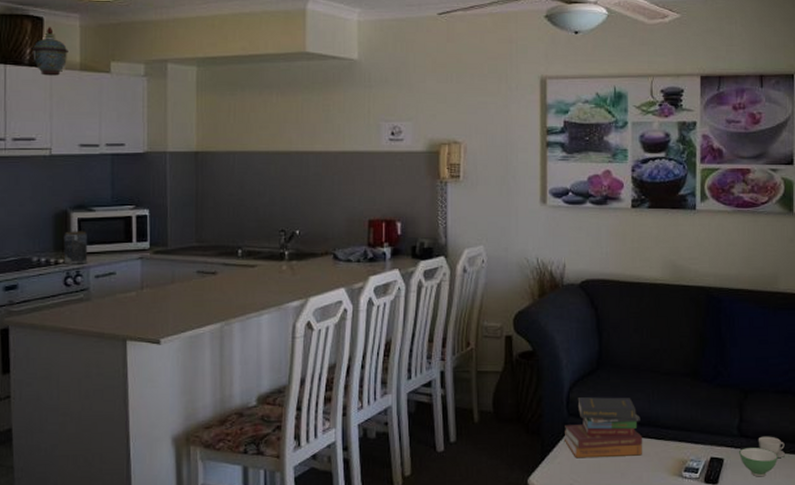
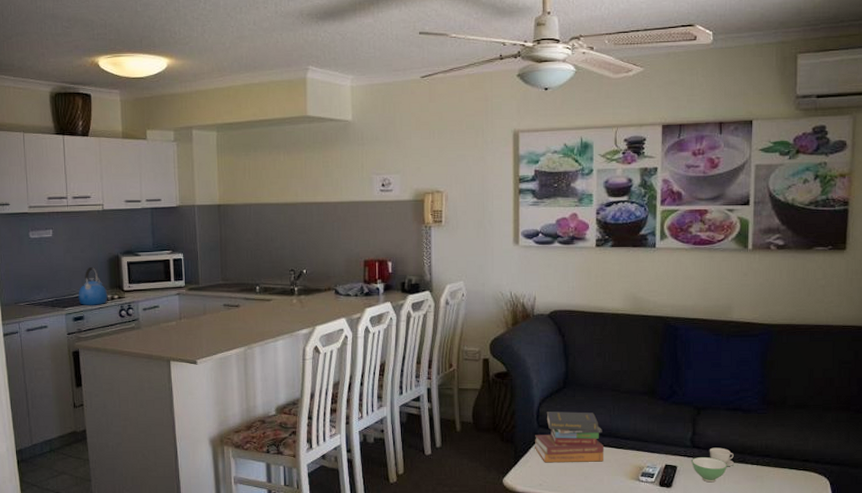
kettle: none [12,224,51,273] -> present [78,267,108,306]
decorative jar: present [31,27,68,76] -> none [83,102,112,144]
jar: present [63,231,88,266] -> none [117,272,137,301]

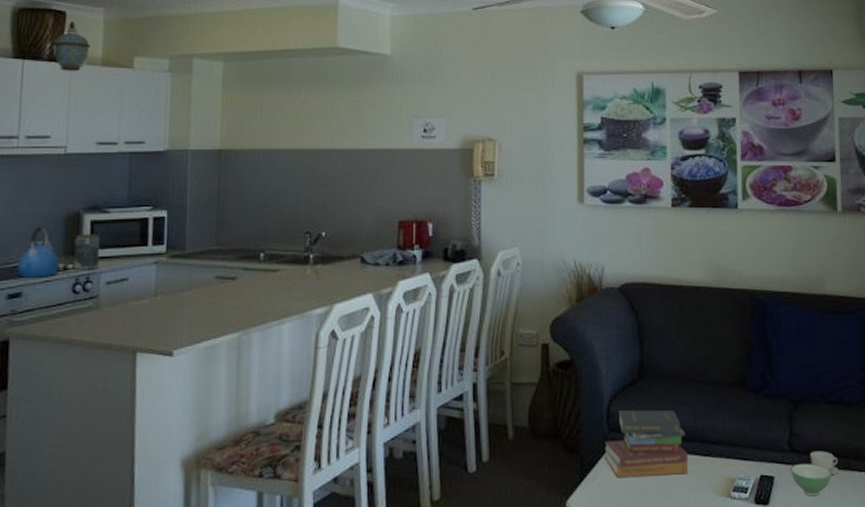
decorative jar: none [83,102,112,144] -> present [52,21,91,71]
jar: none [117,272,137,301] -> present [73,234,100,271]

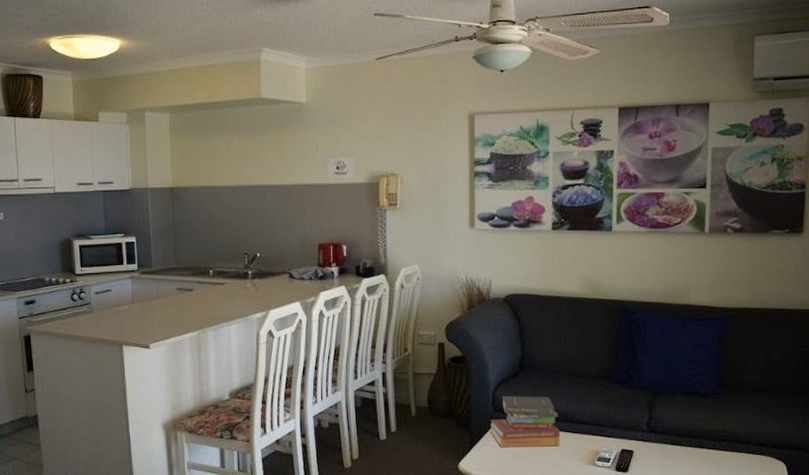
kettle: present [17,227,60,279] -> none [29,251,60,290]
decorative jar: present [52,21,91,71] -> none [34,84,64,126]
jar: present [73,234,100,271] -> none [69,255,89,284]
bowl: present [789,464,832,497] -> none [647,442,685,467]
teacup: present [809,451,839,474] -> none [665,432,690,451]

